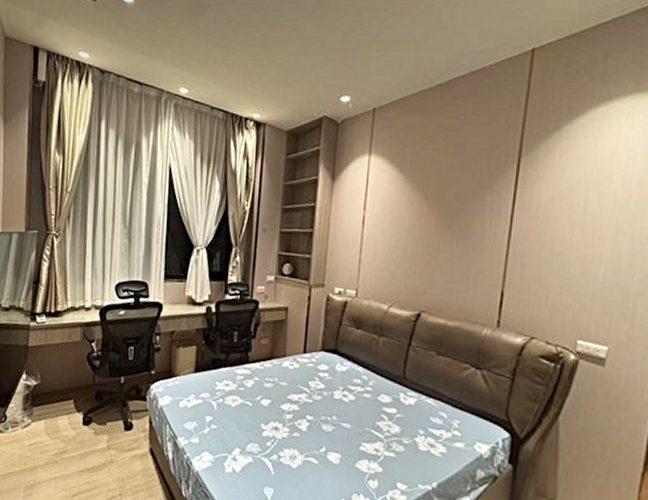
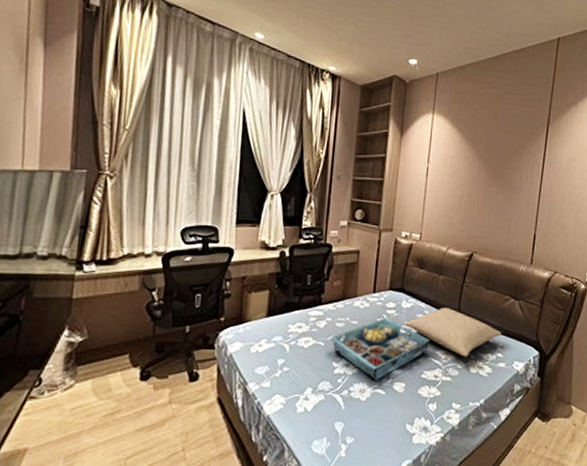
serving tray: none [258,380,370,447] -> present [330,317,431,380]
pillow: none [339,373,460,432] -> present [405,308,502,357]

